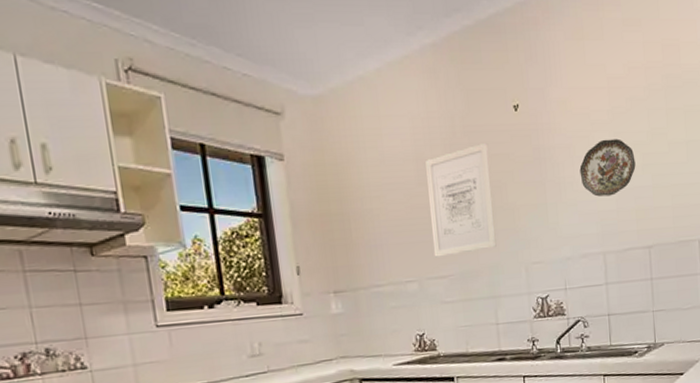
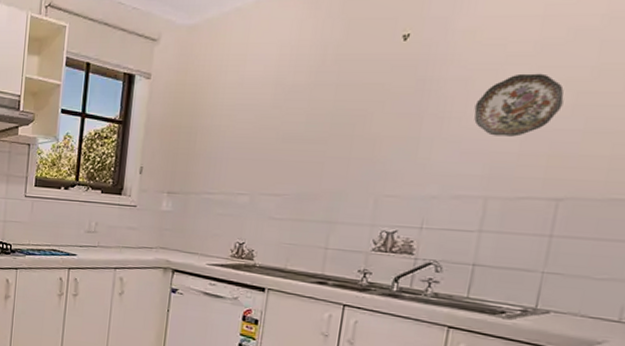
wall art: present [425,142,497,257] -> none [272,71,362,177]

